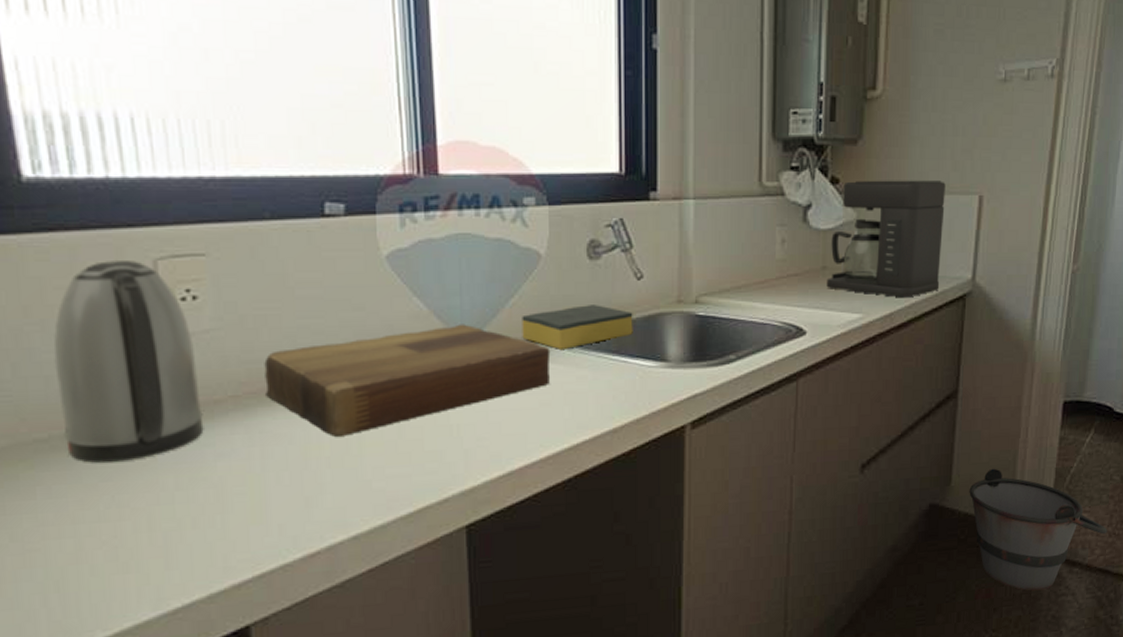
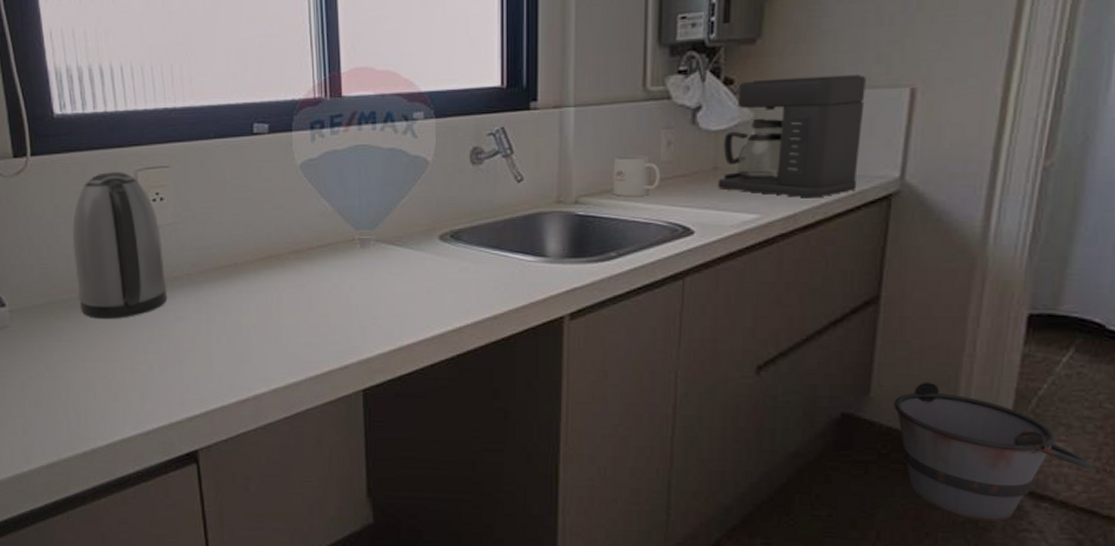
cutting board: present [264,324,551,437] -> none [209,220,436,309]
sponge: present [522,305,633,349] -> none [411,205,513,244]
mug: none [730,253,776,297] -> present [611,155,660,197]

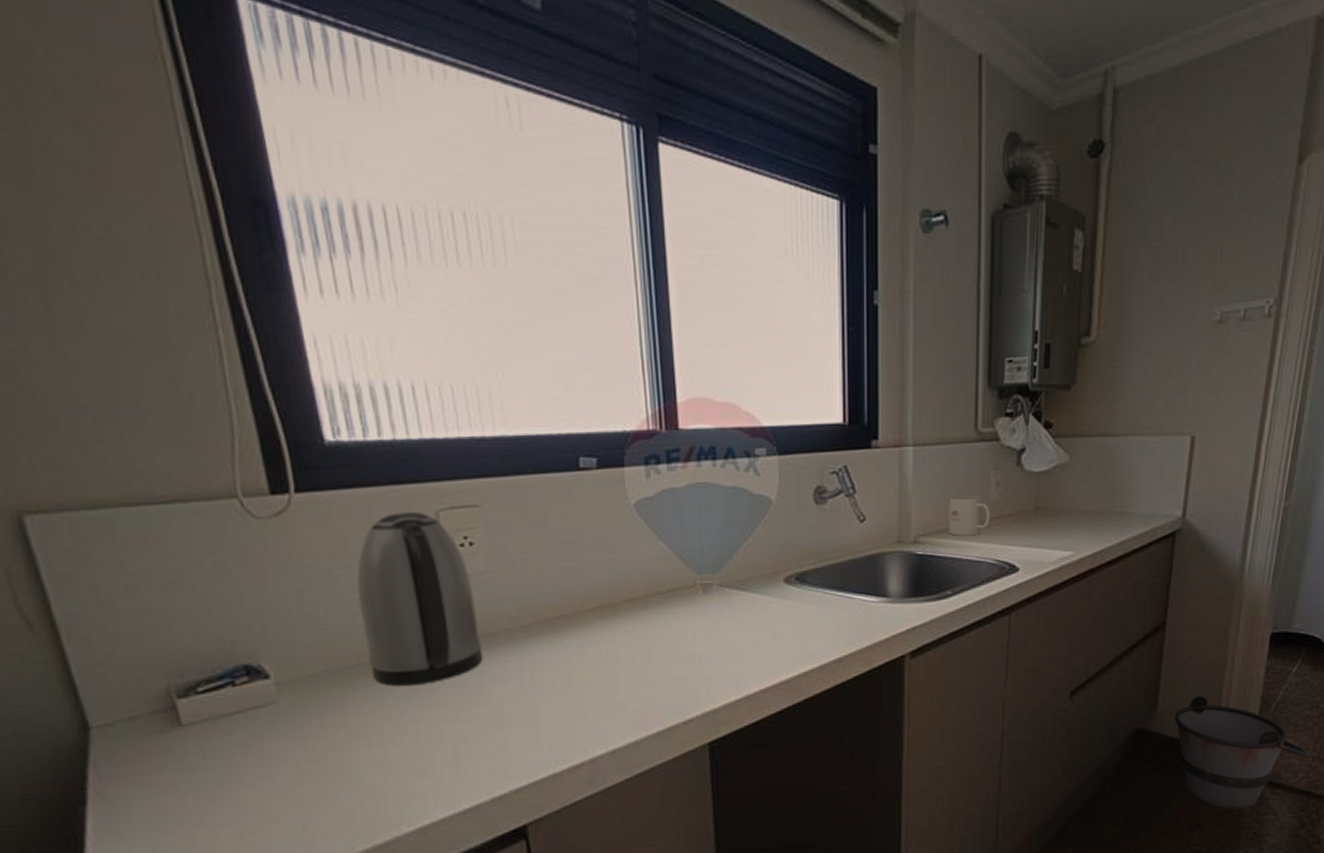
coffee maker: present [718,75,866,198] -> none [1039,422,1158,536]

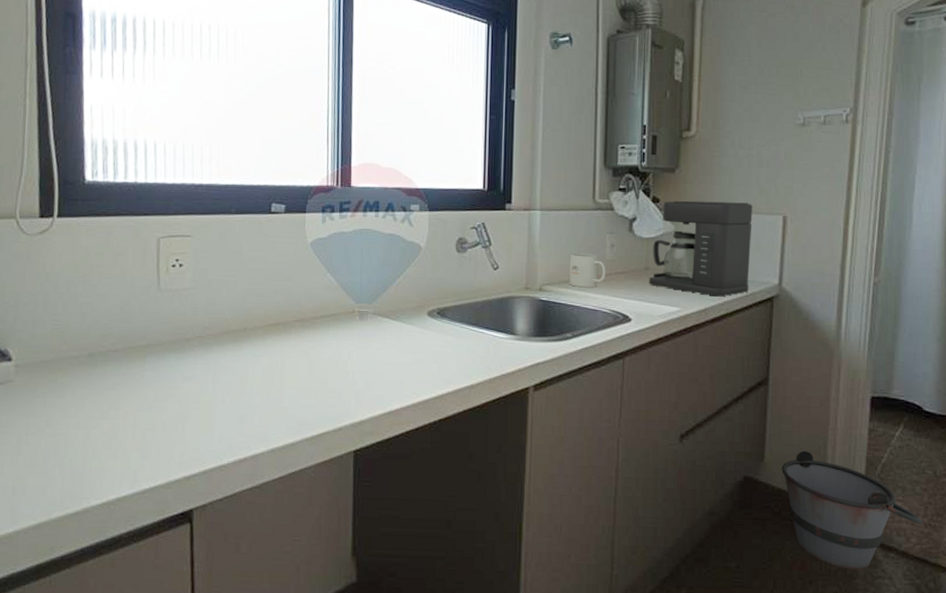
kettle: present [357,512,483,686] -> none [89,237,178,377]
coffee maker: none [1039,422,1158,536] -> present [649,200,753,297]

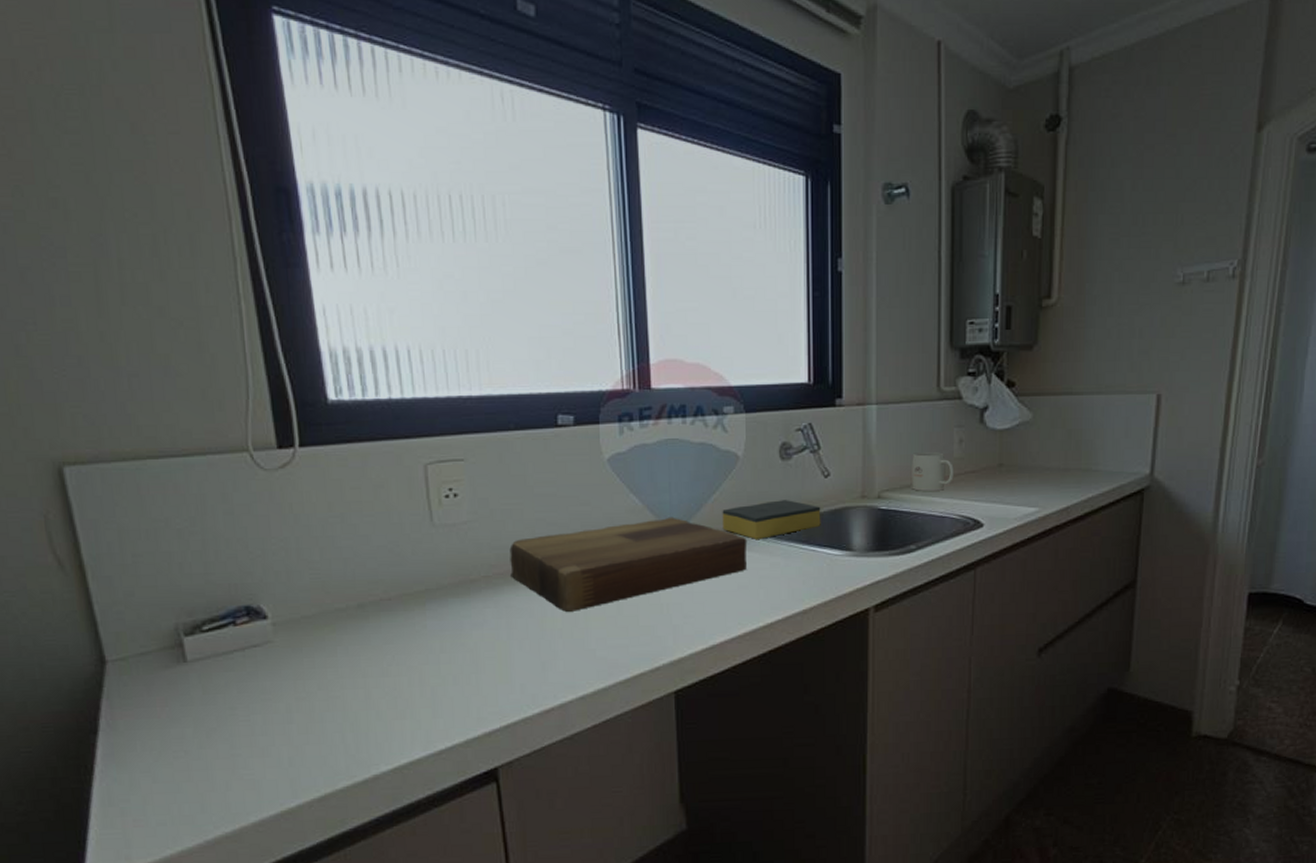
cutting board: none [220,295,425,372] -> present [509,517,748,612]
sponge: none [404,287,490,320] -> present [722,500,821,539]
coffee maker: present [649,200,753,297] -> none [1003,381,1122,493]
bucket: present [781,450,923,570] -> none [1148,656,1298,777]

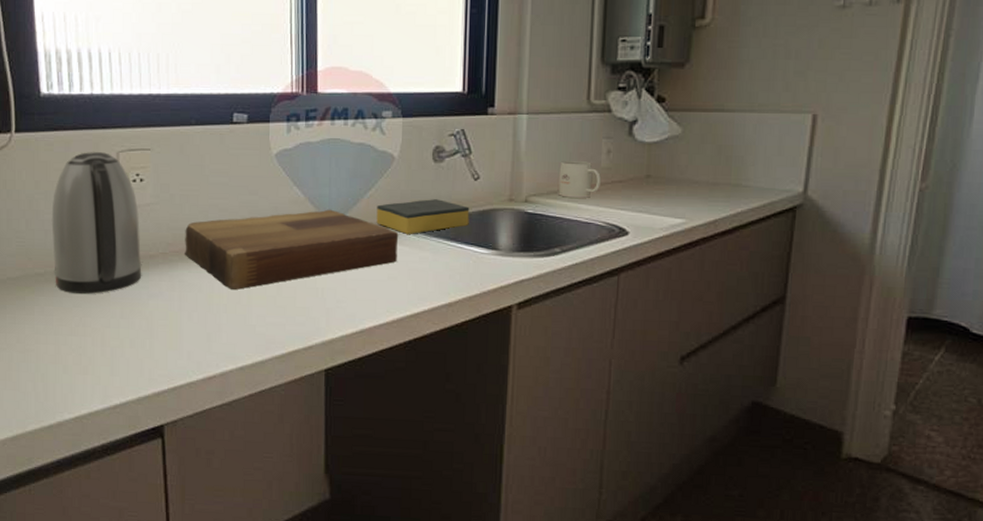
kettle: none [350,465,463,629] -> present [51,152,142,294]

